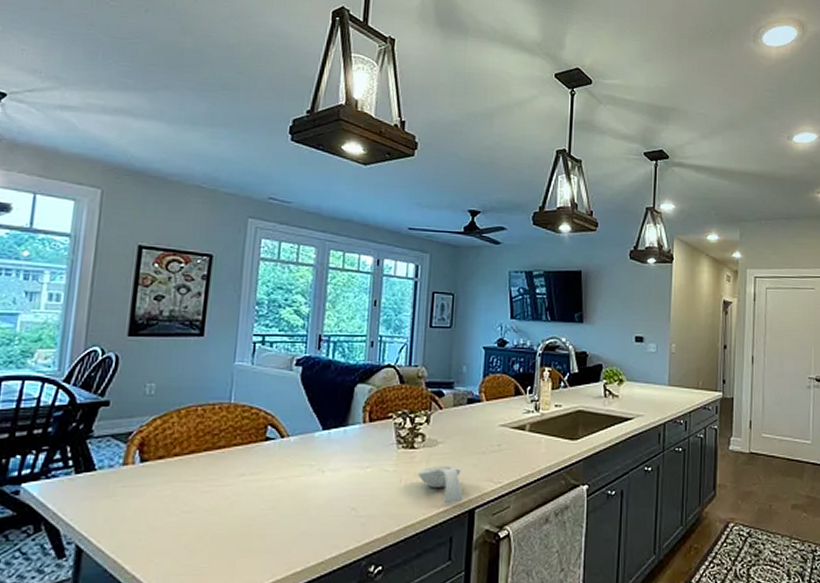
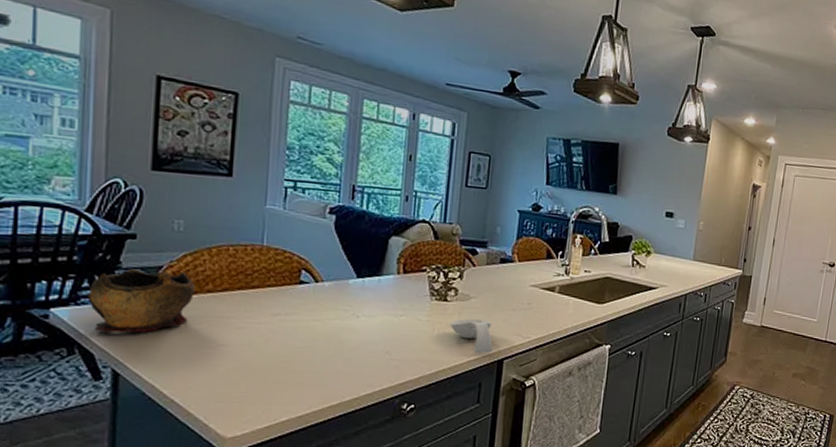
decorative bowl: none [57,437,162,505] -> present [87,269,195,333]

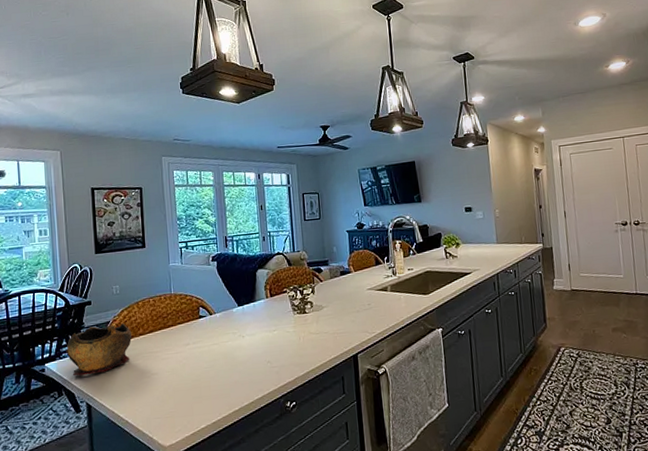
spoon rest: present [450,319,493,354] -> none [311,323,348,353]

